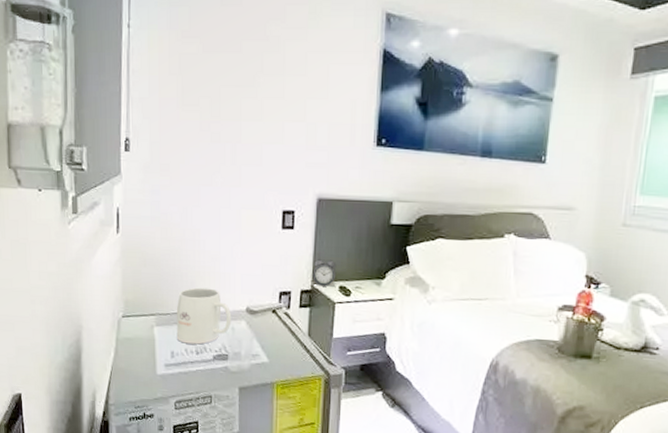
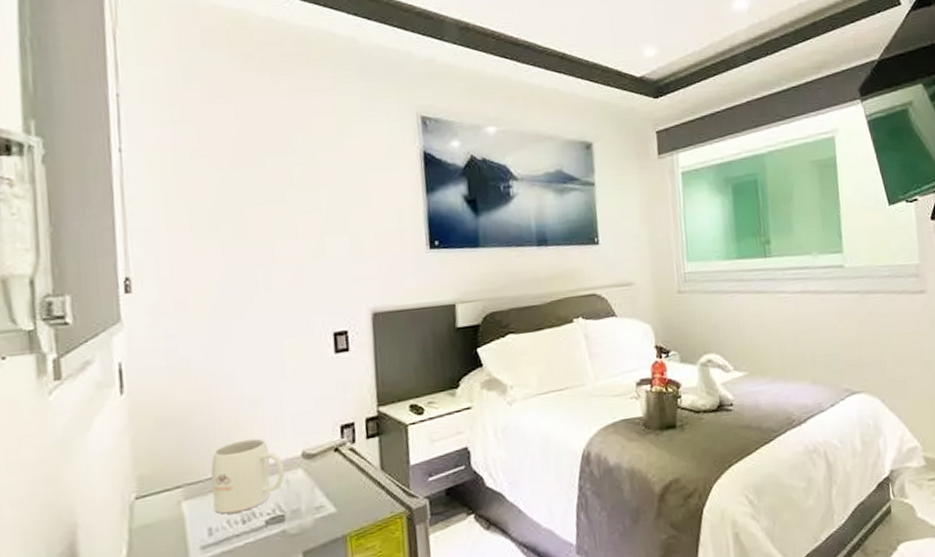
alarm clock: present [311,259,337,287] -> none [377,377,405,411]

